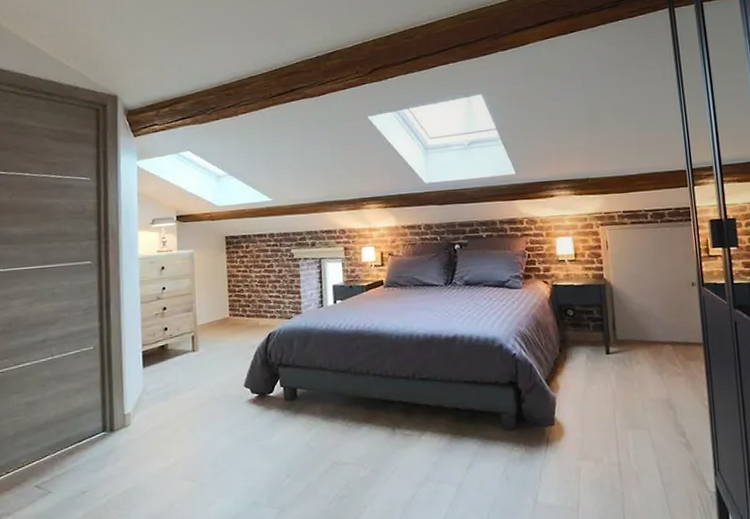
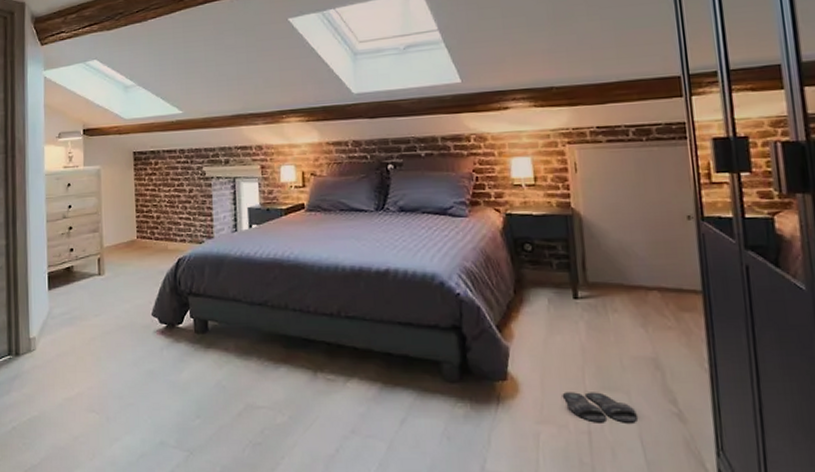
slippers: none [599,430,656,456] -> present [563,392,637,423]

